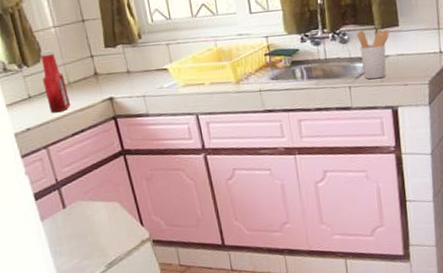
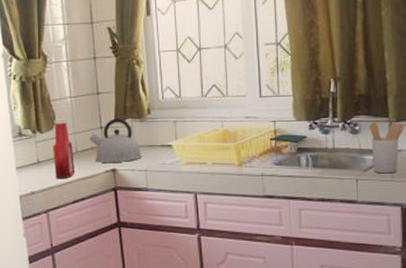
kettle: none [81,45,139,92] -> present [90,118,143,163]

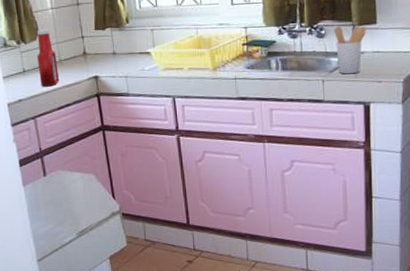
kettle: present [90,118,143,163] -> none [72,27,123,70]

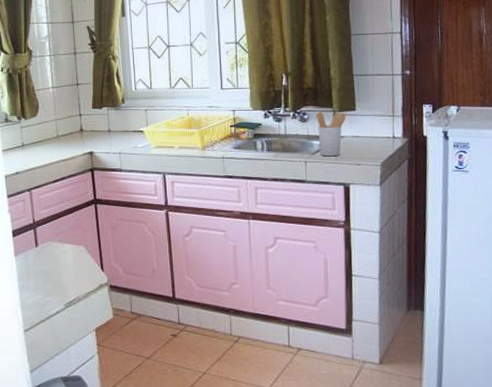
ketchup bottle: present [37,29,60,87] -> none [36,106,56,161]

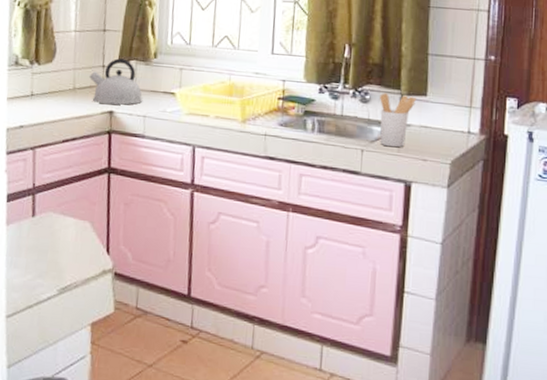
kettle: none [70,106,117,146] -> present [89,58,143,105]

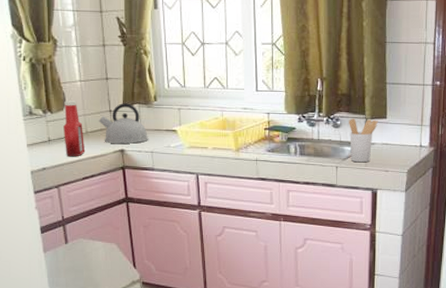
ketchup bottle: none [47,52,71,116] -> present [63,101,86,157]

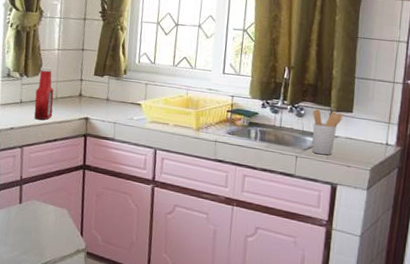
kettle: present [99,103,149,144] -> none [69,73,114,113]

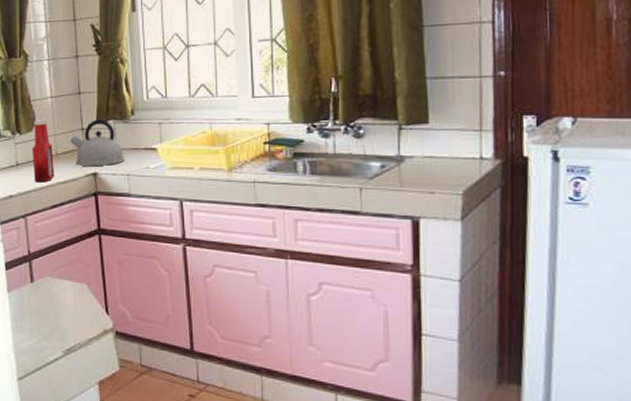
kettle: none [69,73,114,113] -> present [70,119,125,166]
utensil holder: present [311,109,344,155] -> none [375,125,418,182]

